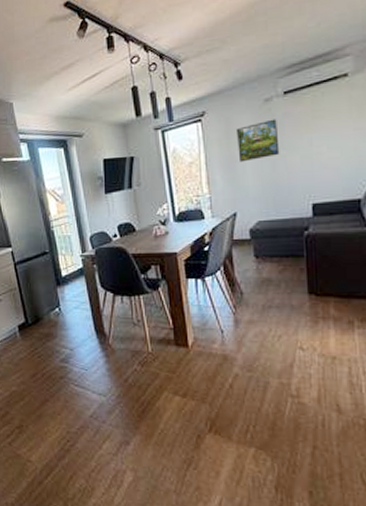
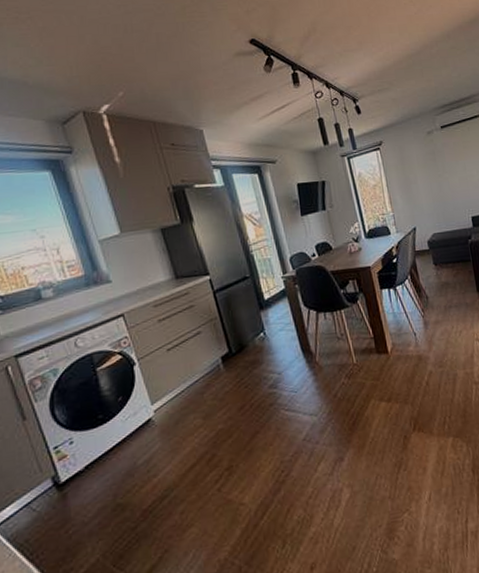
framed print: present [235,119,280,163] -> none [408,148,443,184]

